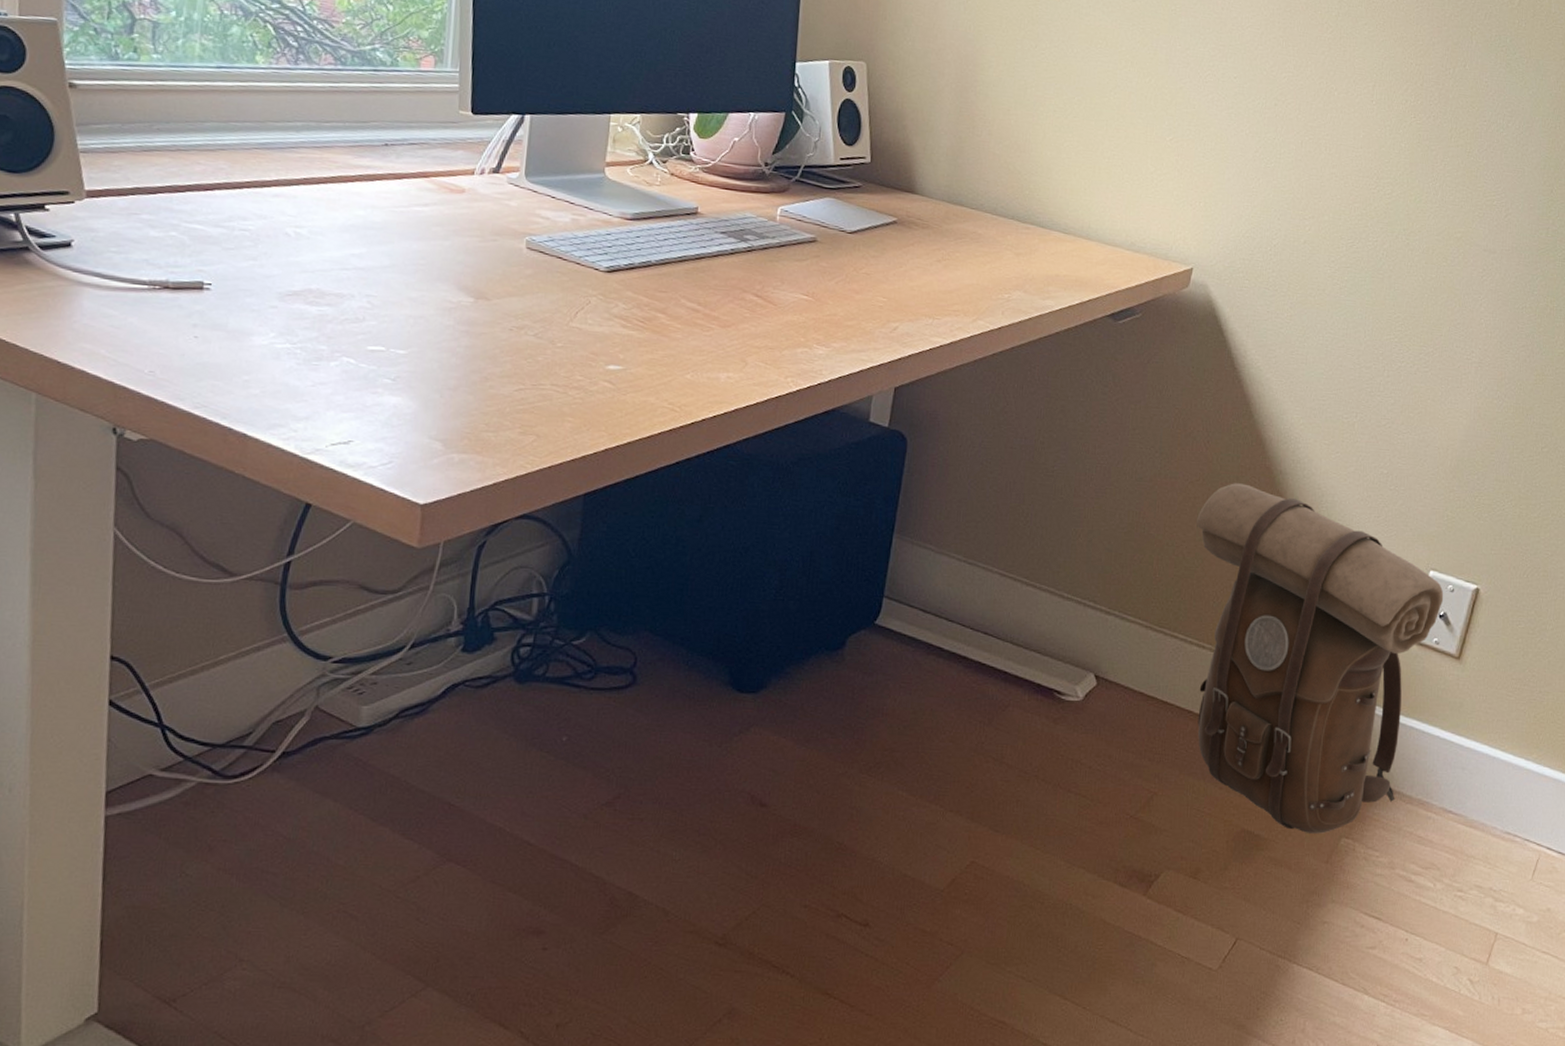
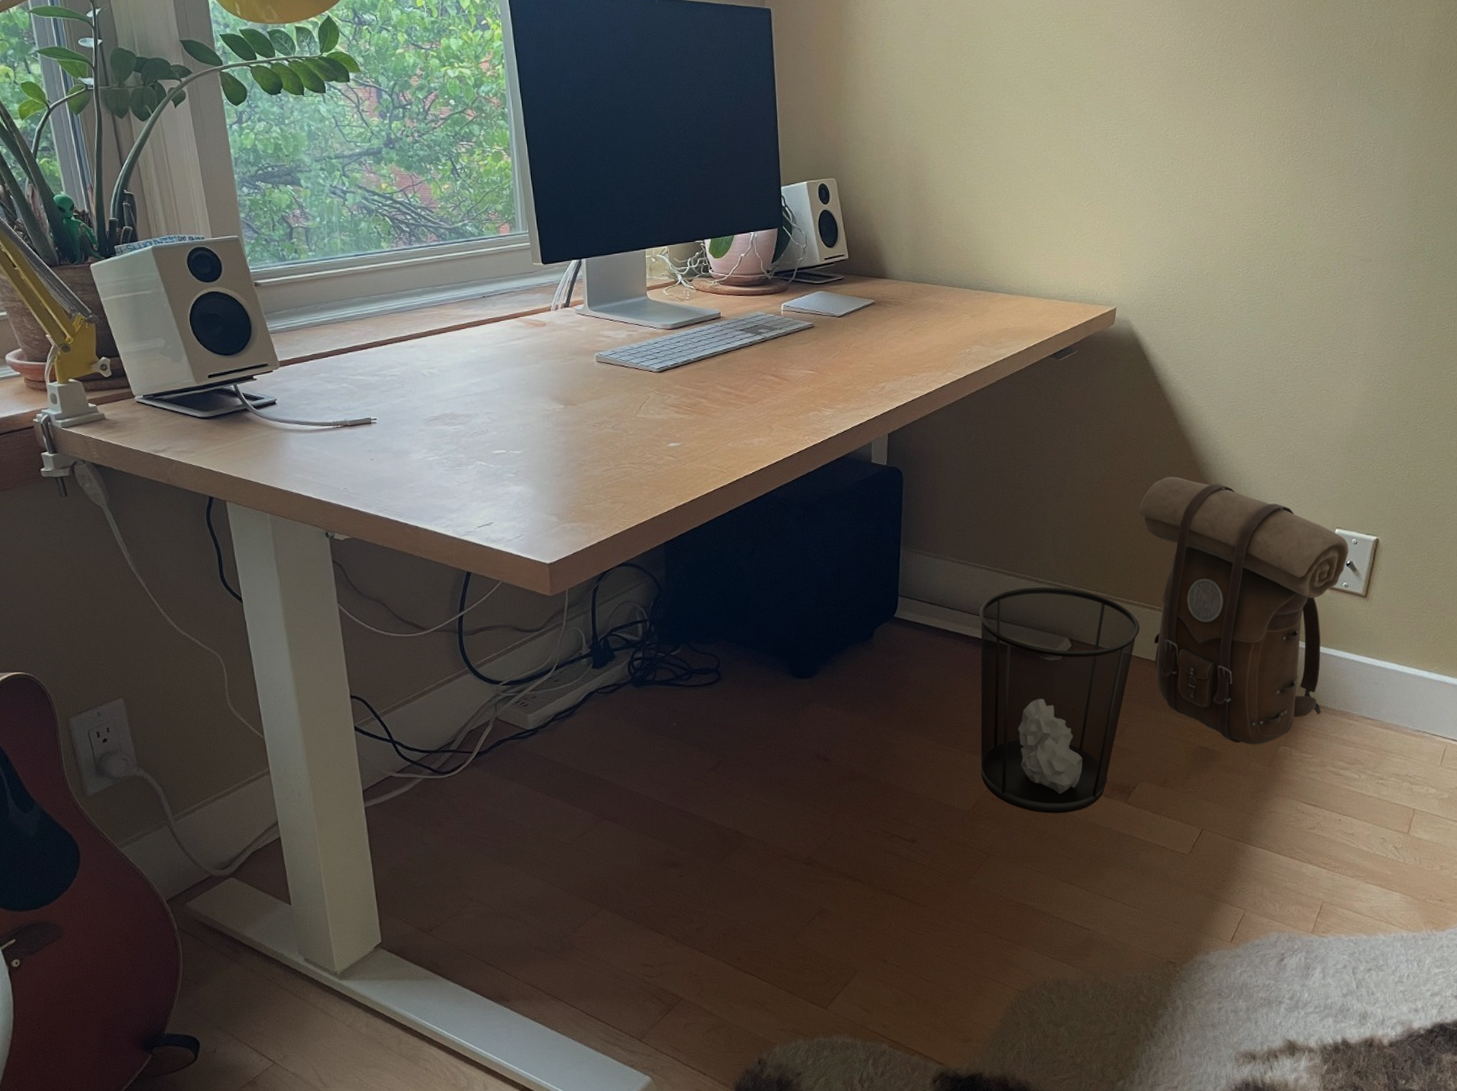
waste bin: none [964,603,1184,902] -> present [979,587,1140,814]

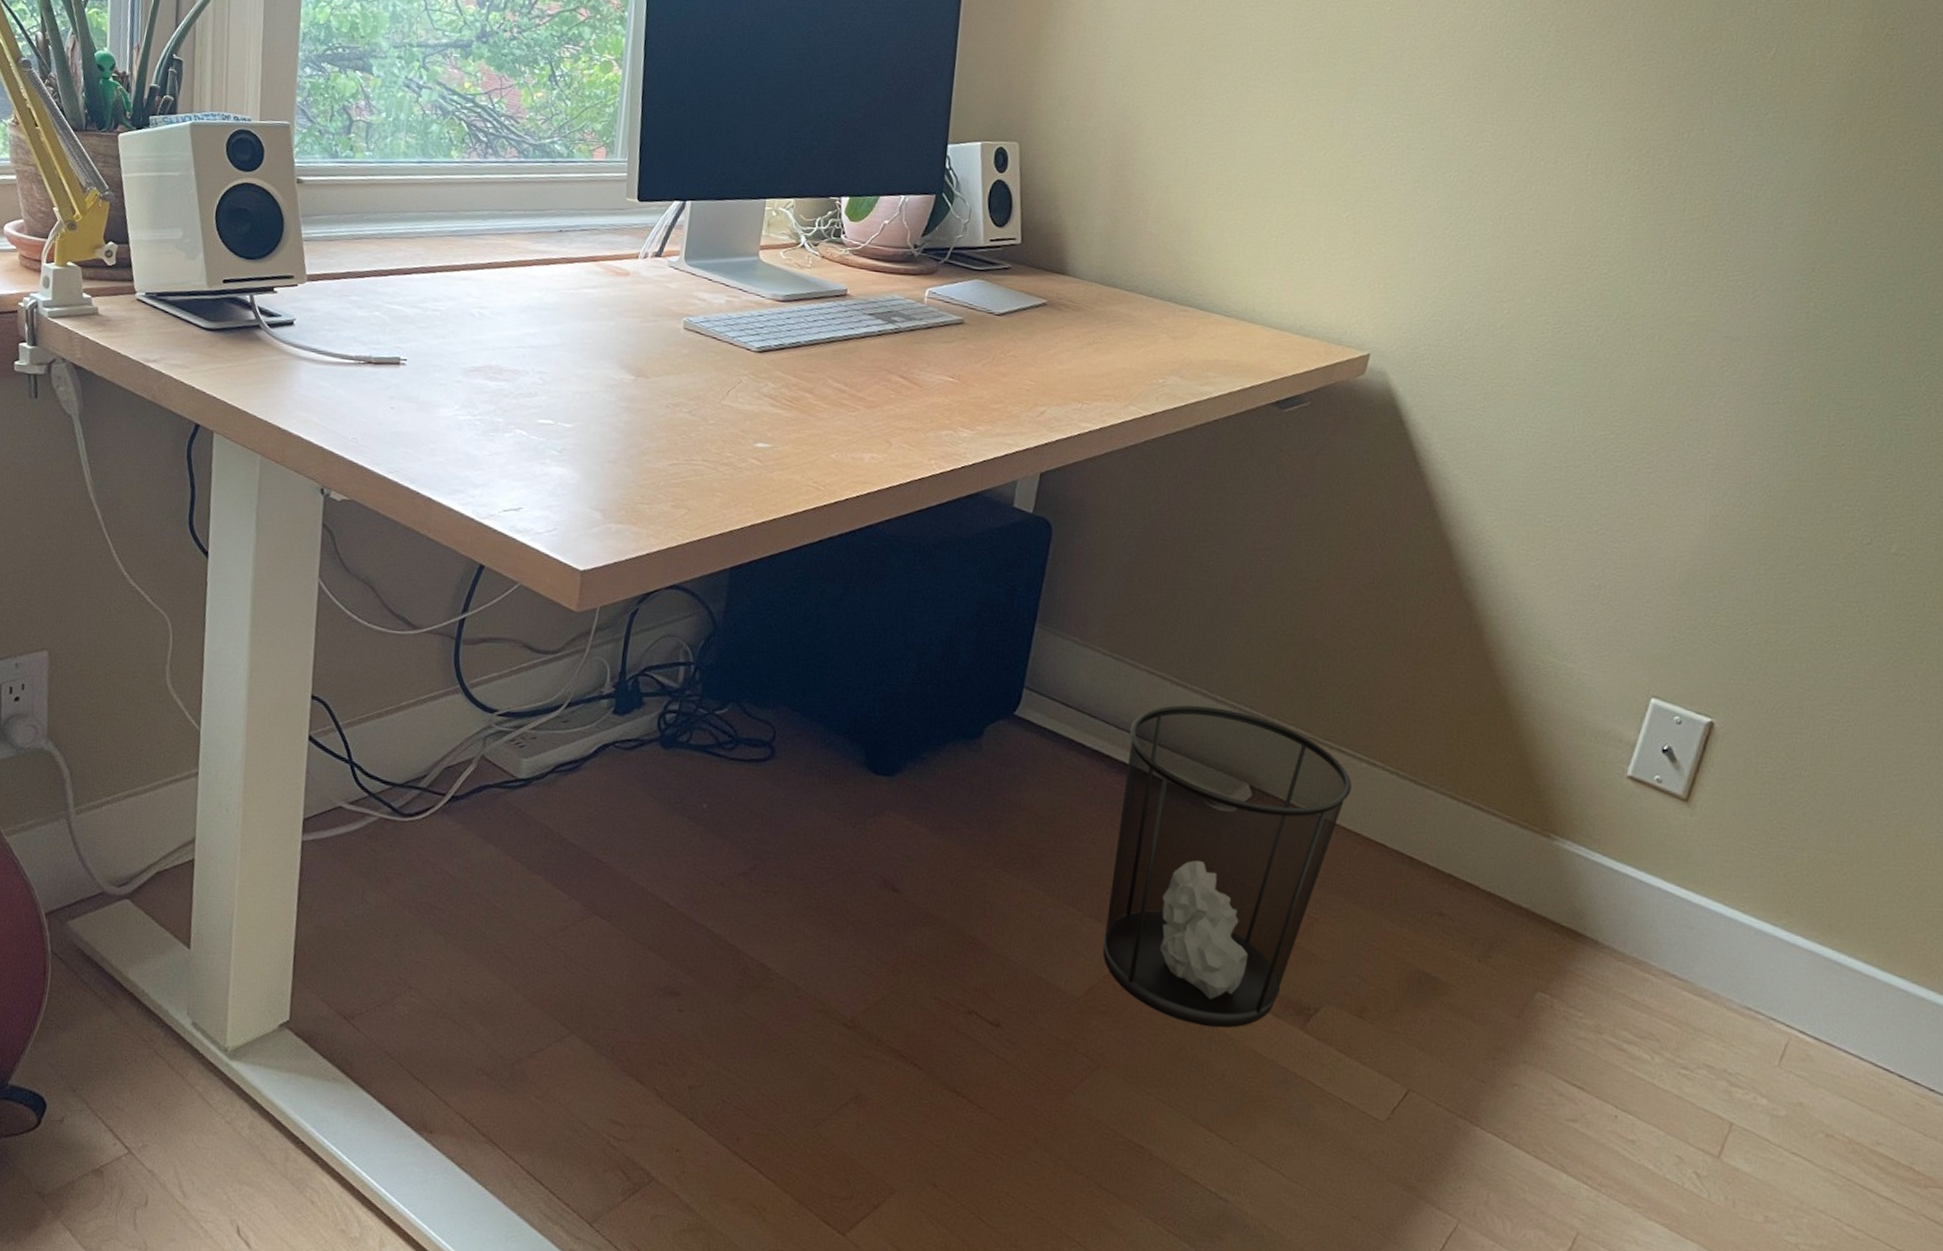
backpack: present [1138,476,1349,745] -> none [1366,588,1669,984]

